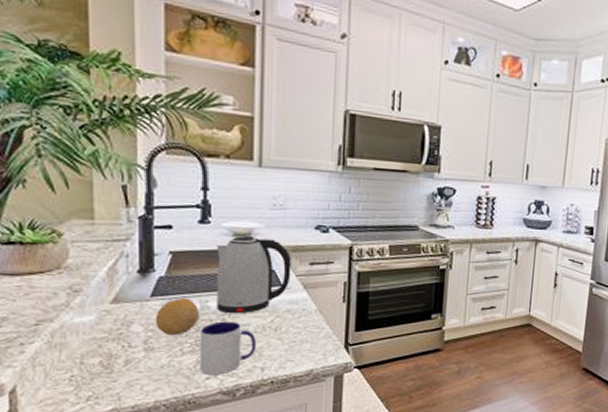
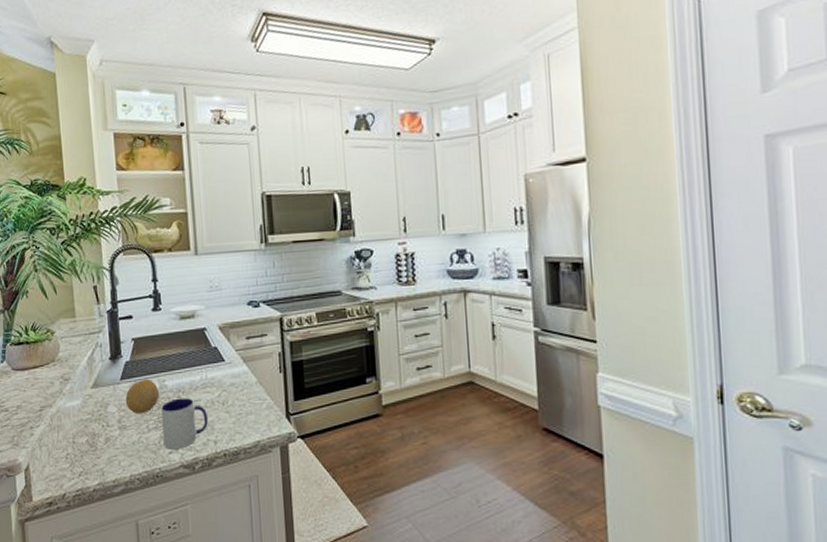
kettle: present [215,235,291,314] -> none [167,317,231,391]

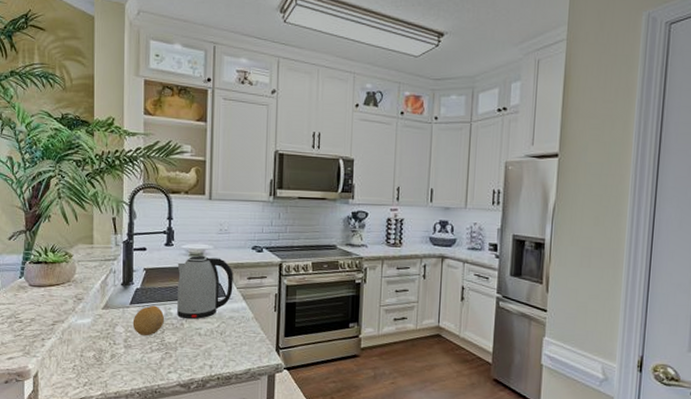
mug: present [161,398,208,449] -> none [164,325,206,370]
kettle: none [167,317,231,391] -> present [176,255,233,320]

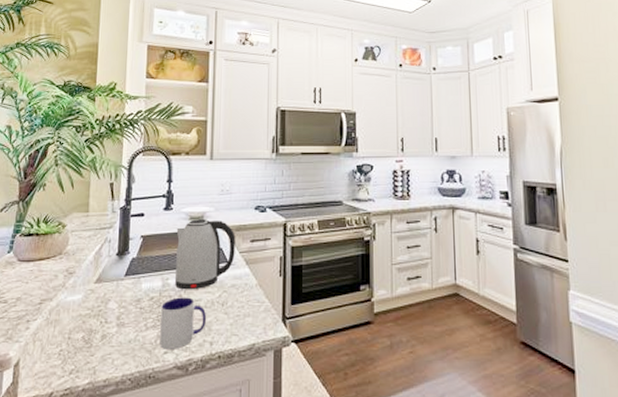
fruit: present [132,305,165,336] -> none [126,276,162,312]
mug: none [164,325,206,370] -> present [160,297,206,349]

